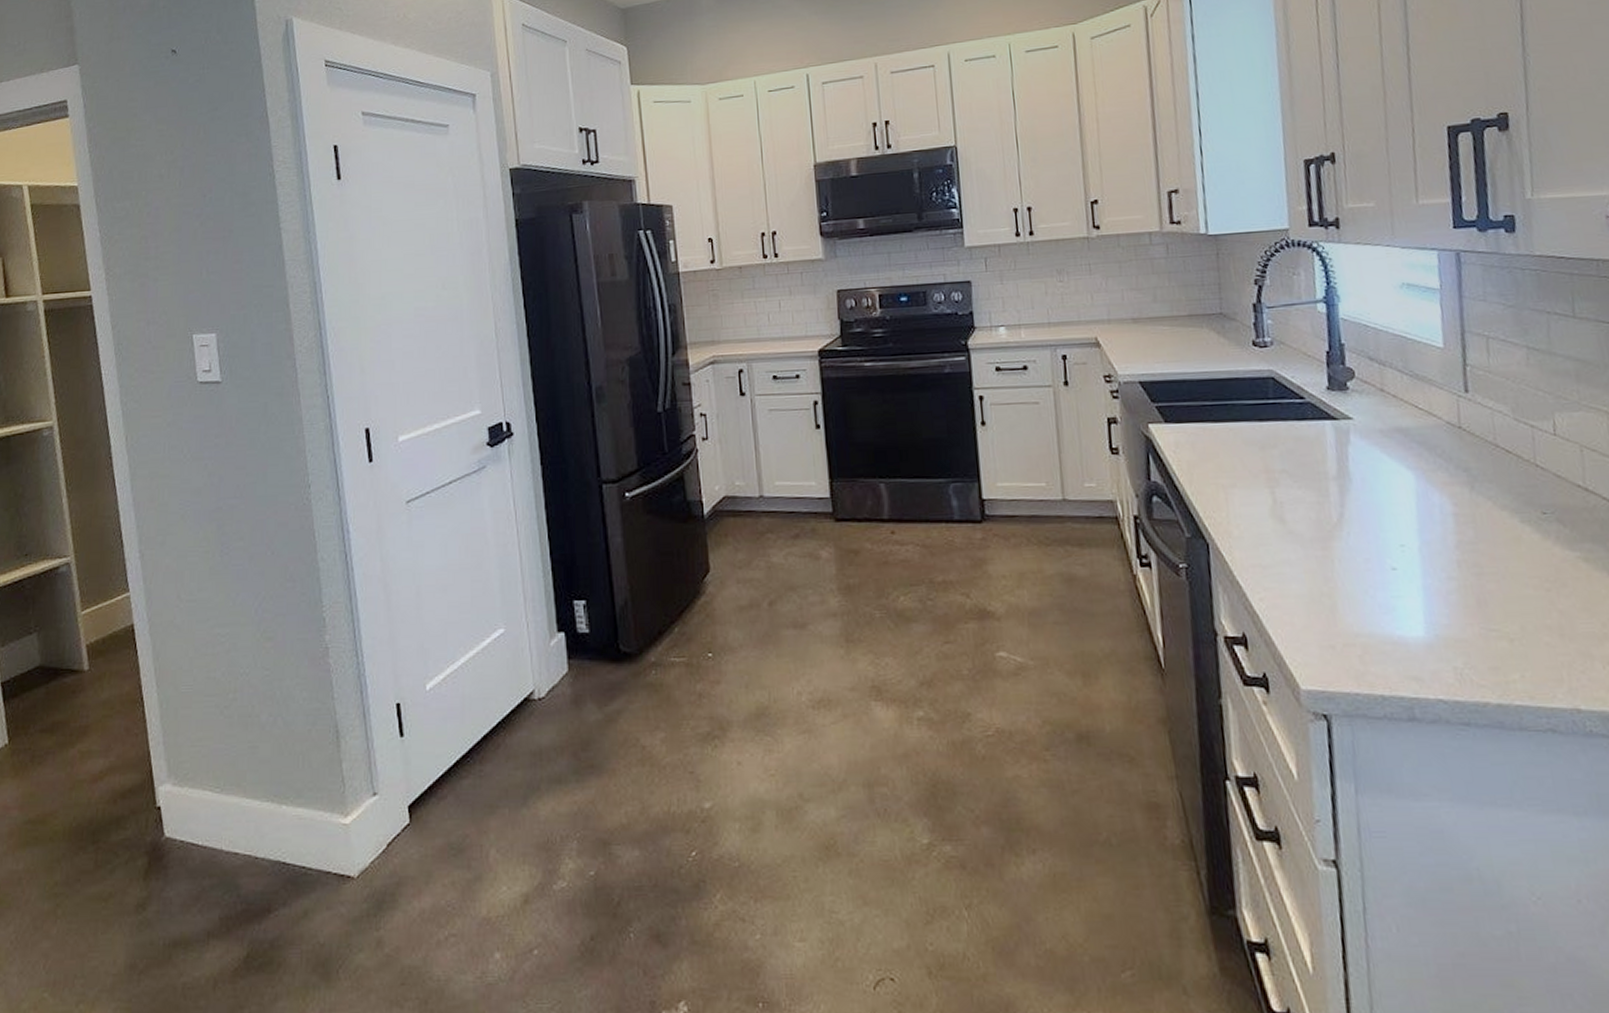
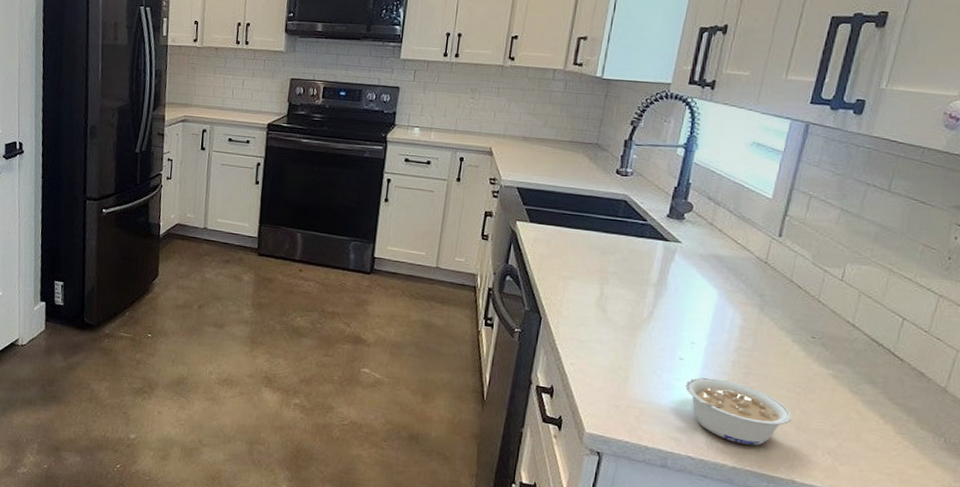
legume: none [1408,587,1551,671] -> present [685,377,793,446]

